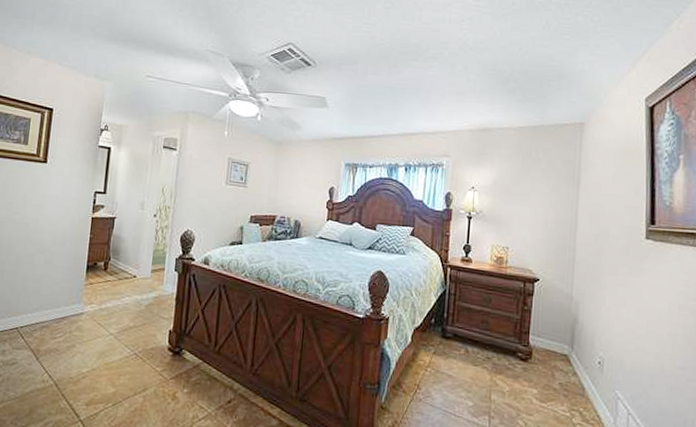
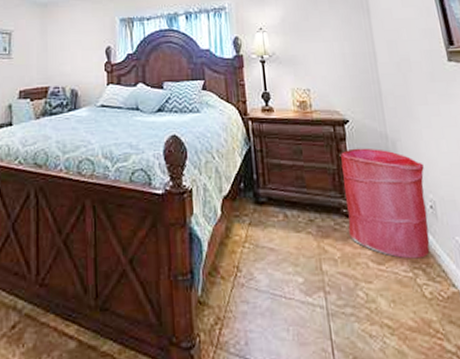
laundry hamper: none [520,303,600,403] -> present [341,148,430,259]

